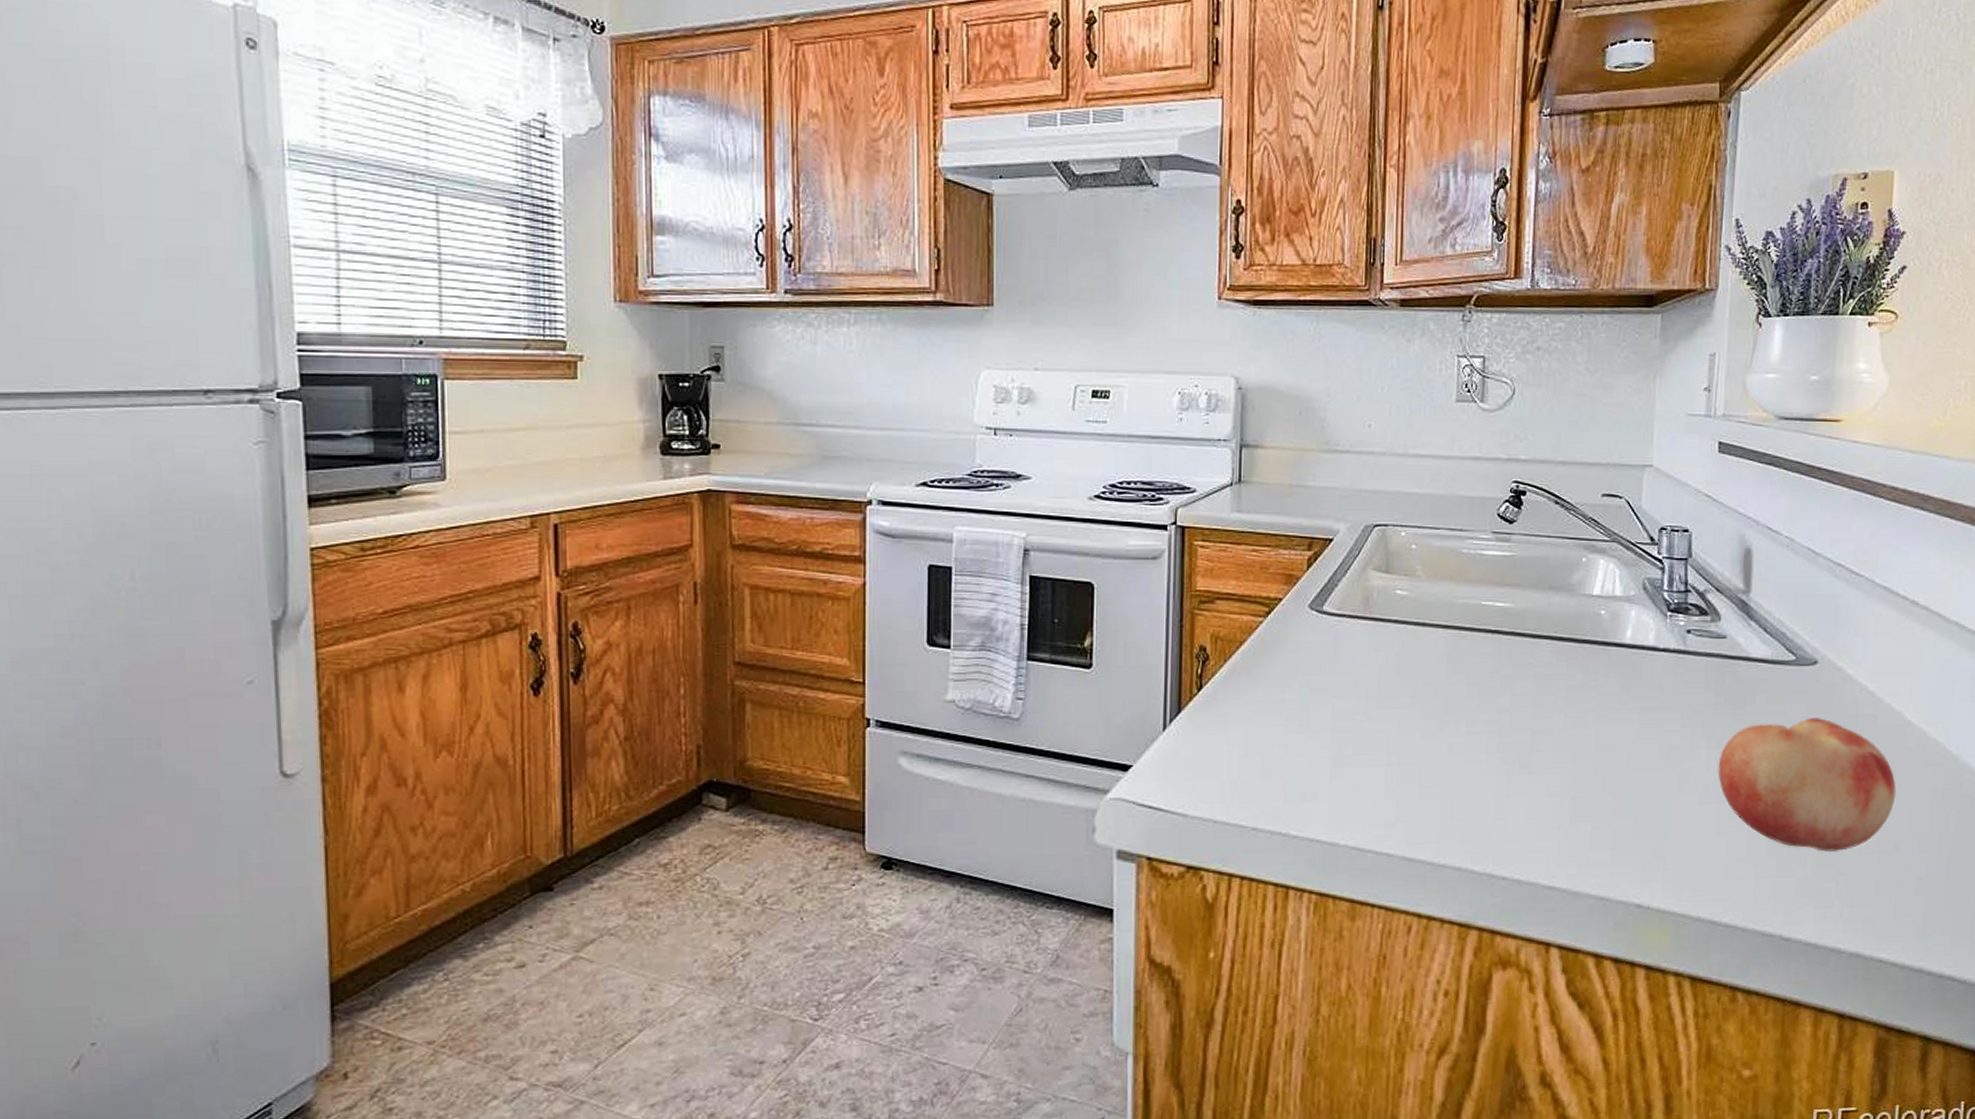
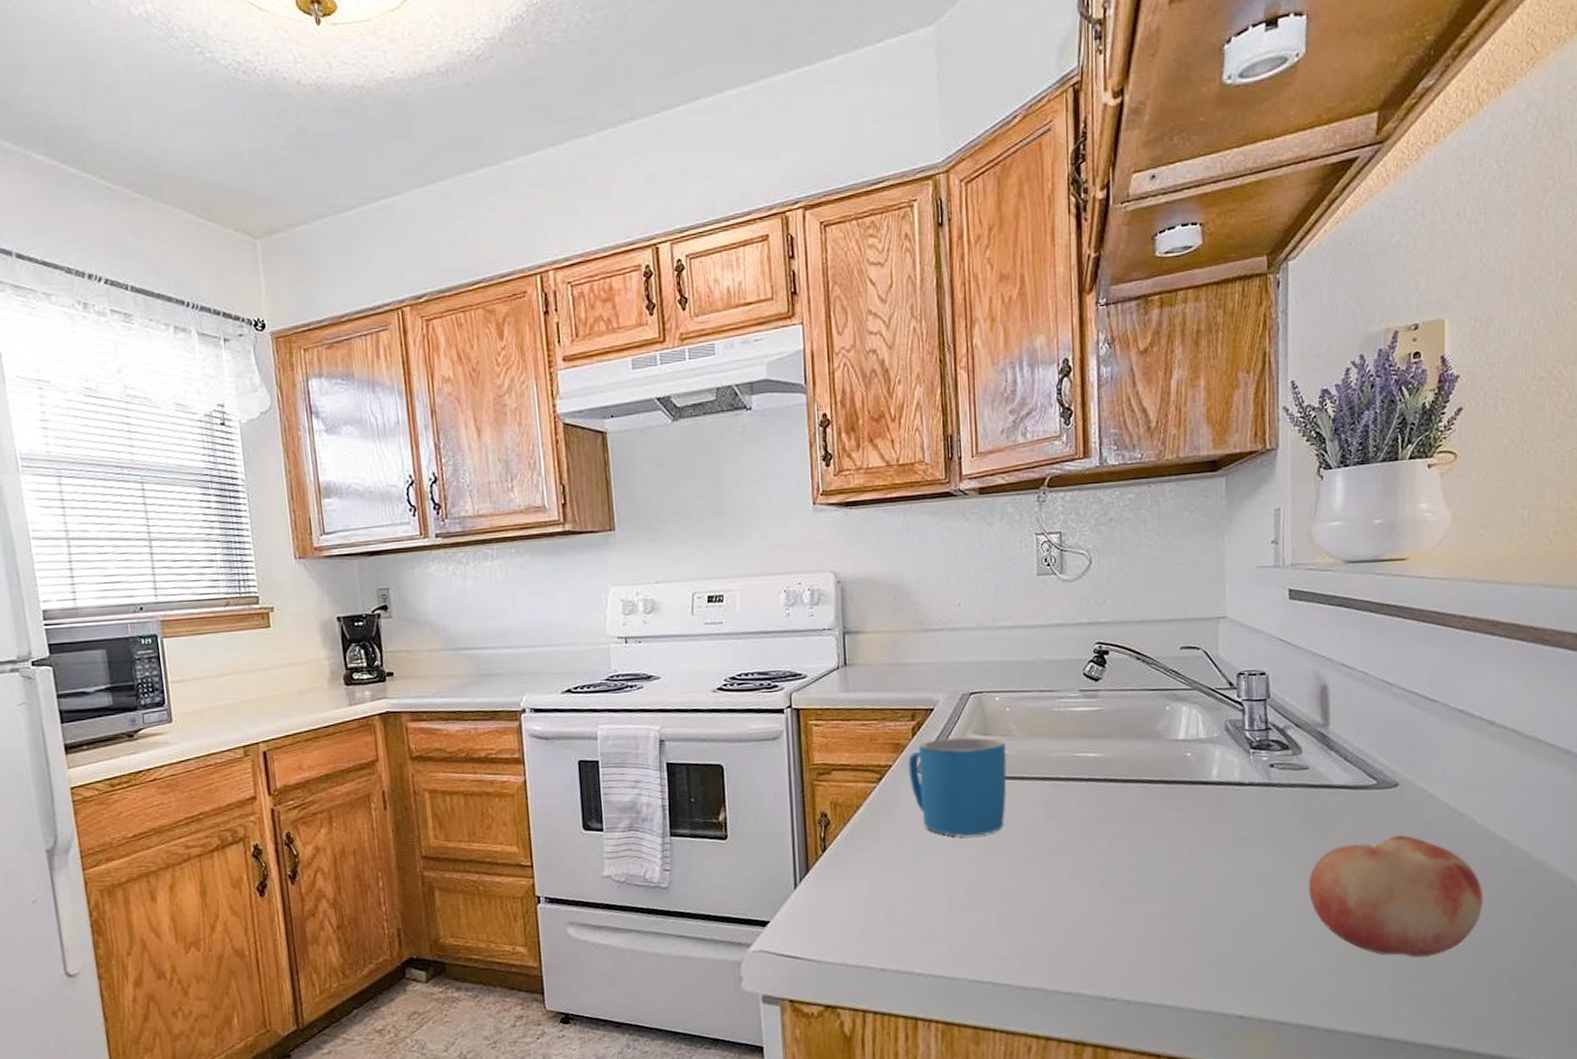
mug: none [1300,573,1410,685] -> present [908,737,1007,837]

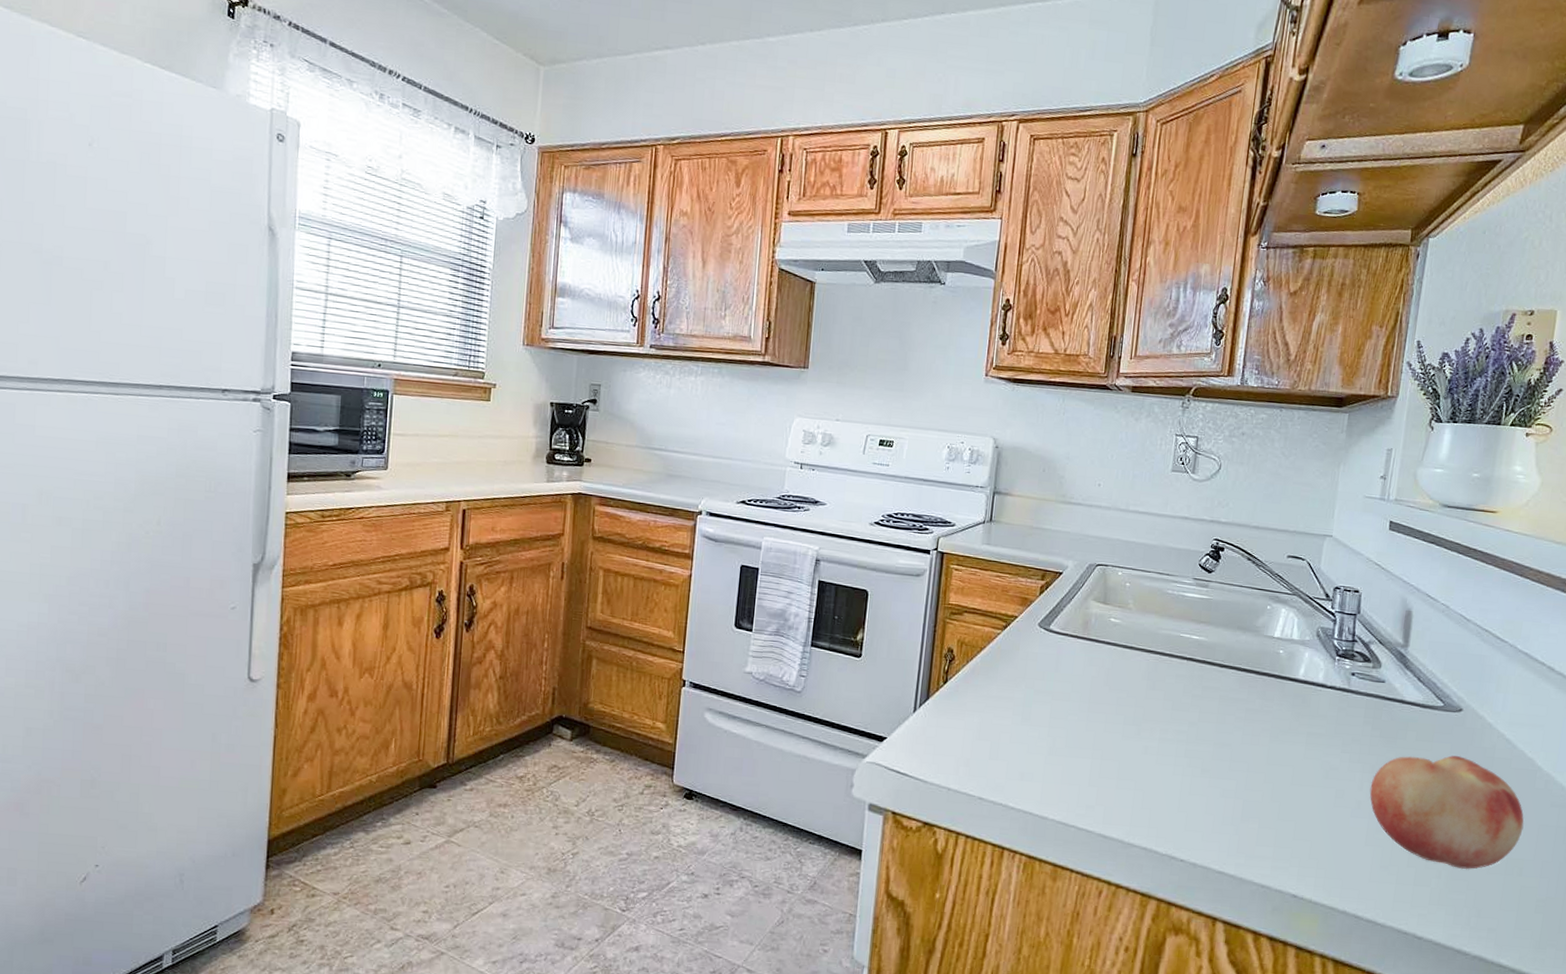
mug: present [908,737,1007,837] -> none [1031,600,1122,693]

